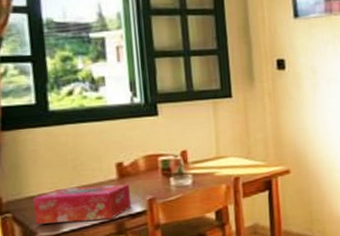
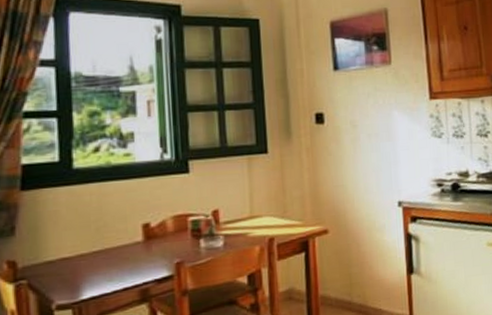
tissue box: present [33,184,132,225] -> none [51,246,158,292]

